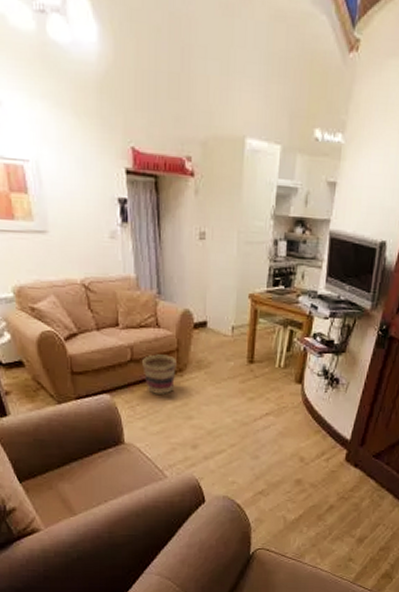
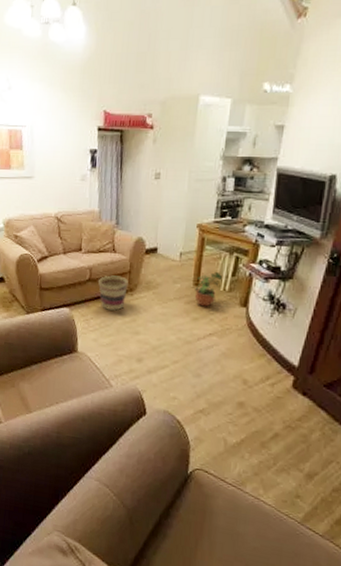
potted plant: none [249,348,278,386] -> present [194,272,223,307]

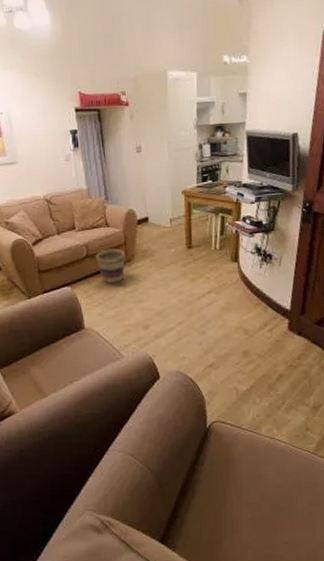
potted plant: present [194,272,223,307] -> none [189,233,212,267]

